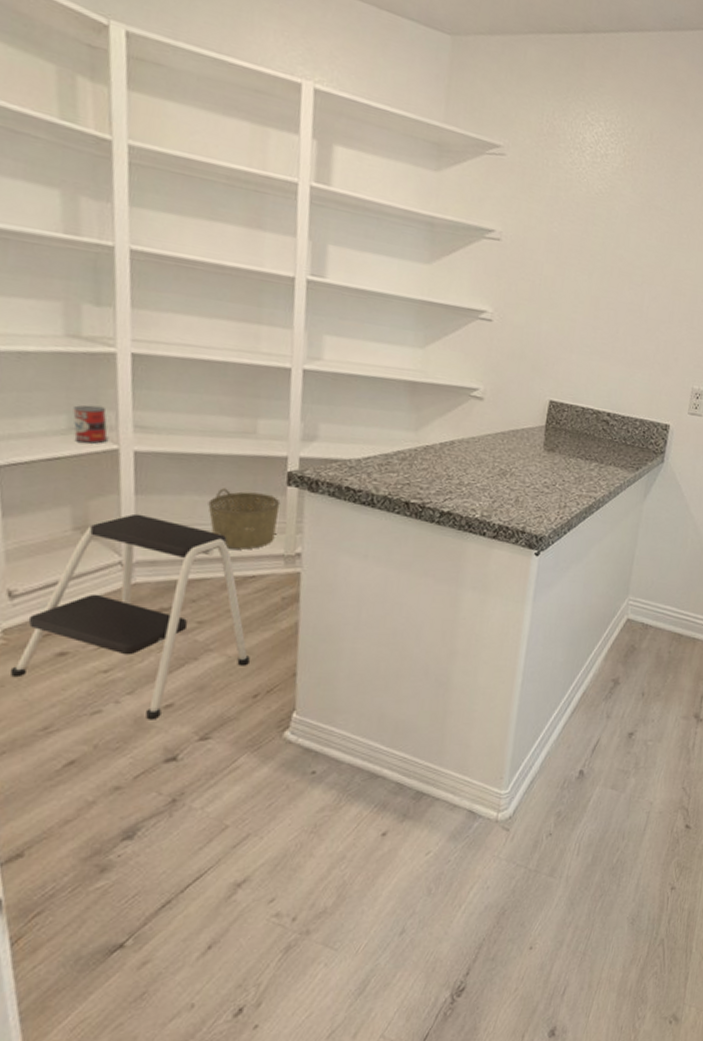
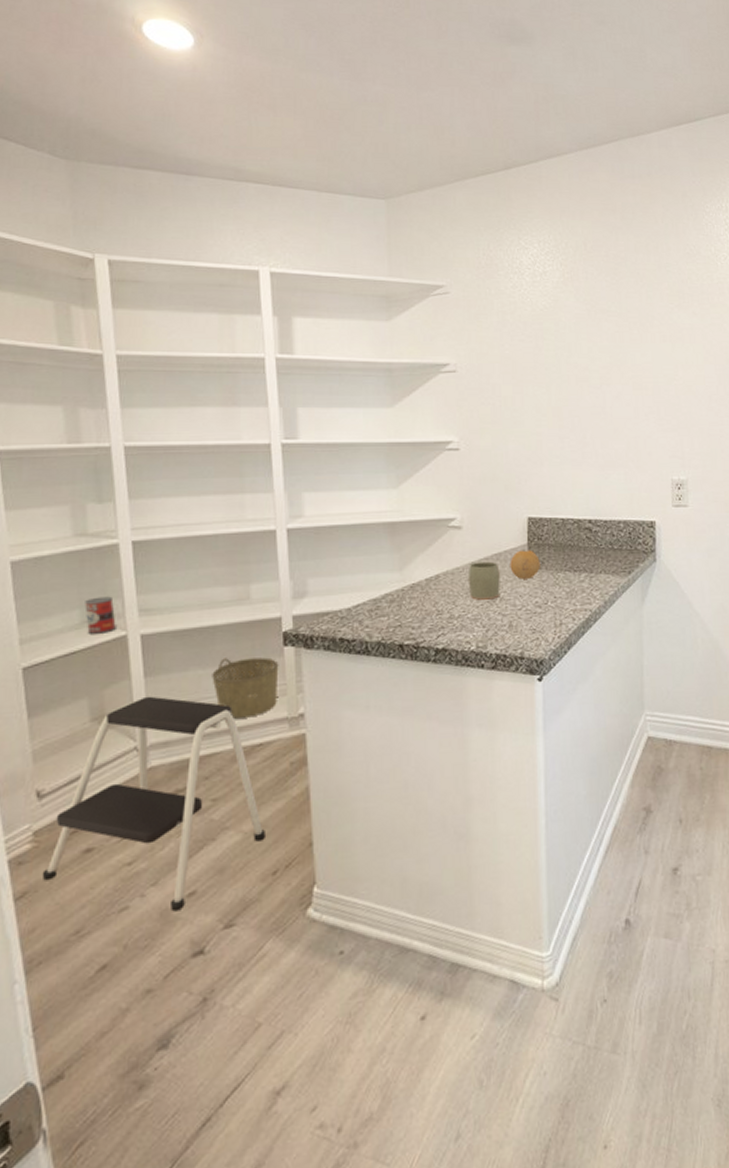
mug: none [481,435,515,473] -> present [467,561,500,600]
fruit: none [524,430,555,459] -> present [510,550,540,579]

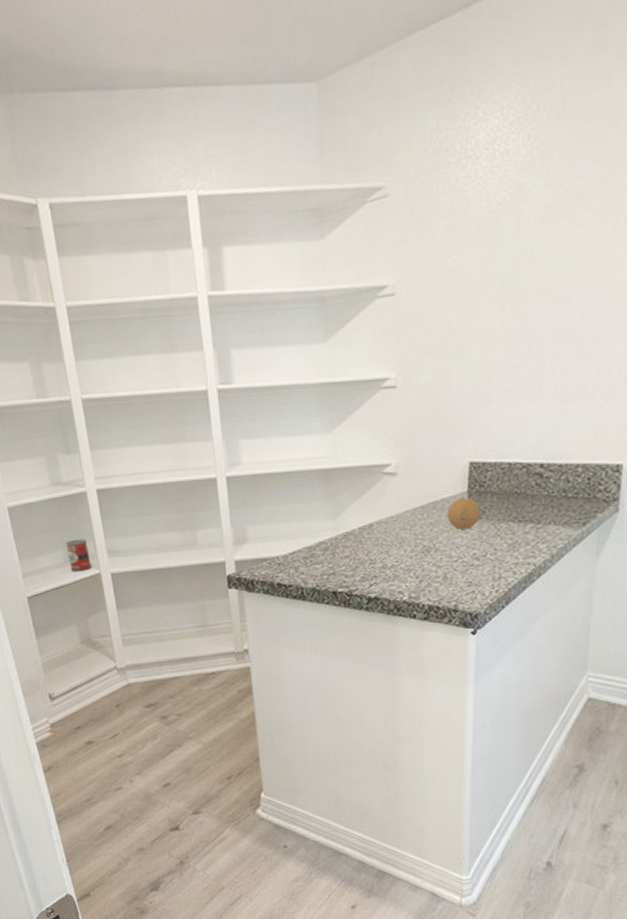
step stool: present [42,696,265,912] -> none [60,626,221,796]
basket: present [212,657,279,719] -> none [170,597,225,650]
mug: present [467,561,500,600] -> none [402,510,436,550]

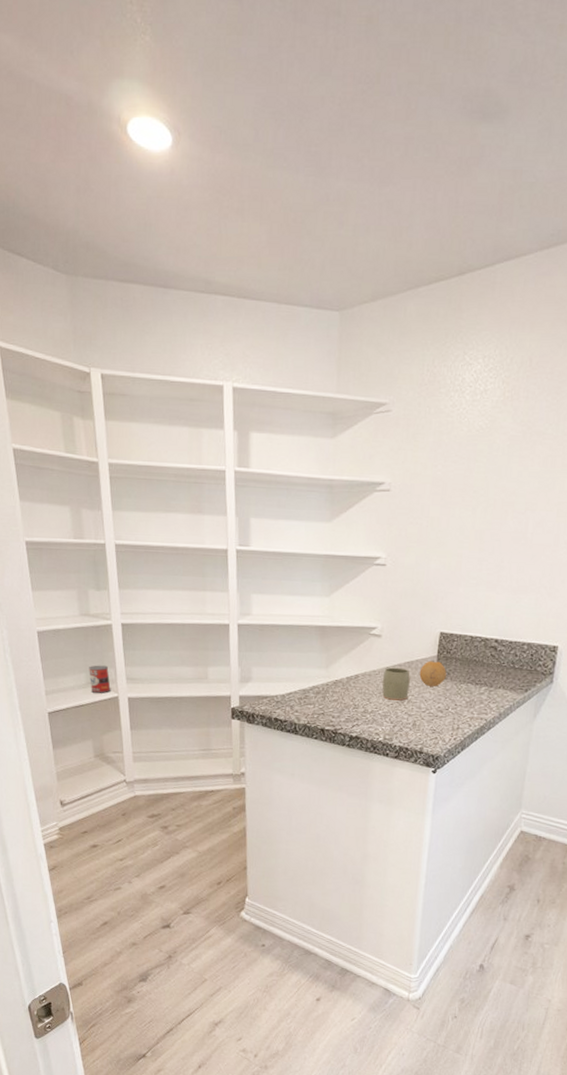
mug: none [402,510,436,550] -> present [382,667,410,701]

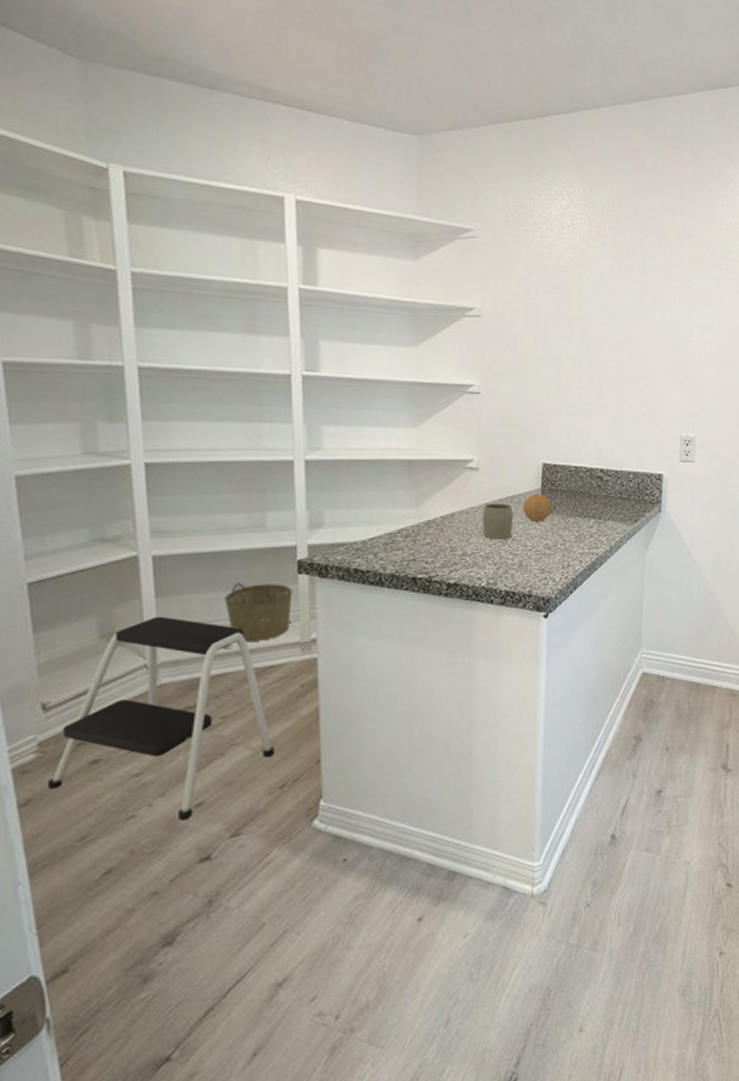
step stool: none [65,744,213,897] -> present [47,616,274,821]
can: present [89,665,111,693] -> none [94,516,127,553]
basket: none [178,723,228,770] -> present [224,583,293,641]

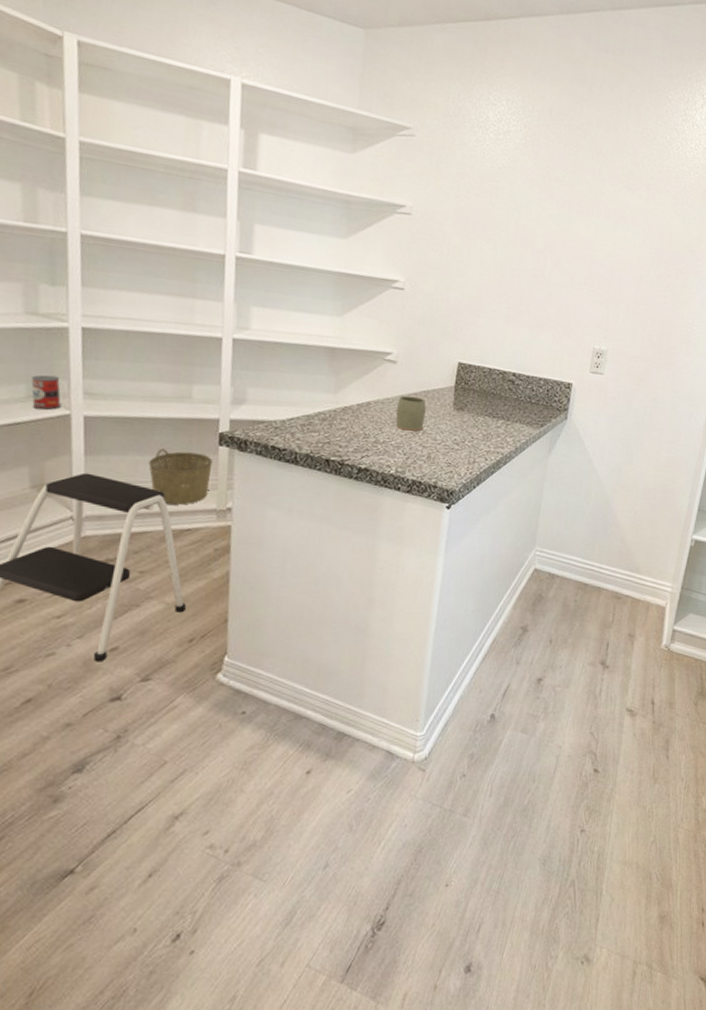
can: none [94,516,127,553] -> present [31,375,61,410]
fruit: present [523,494,552,522] -> none [435,391,464,418]

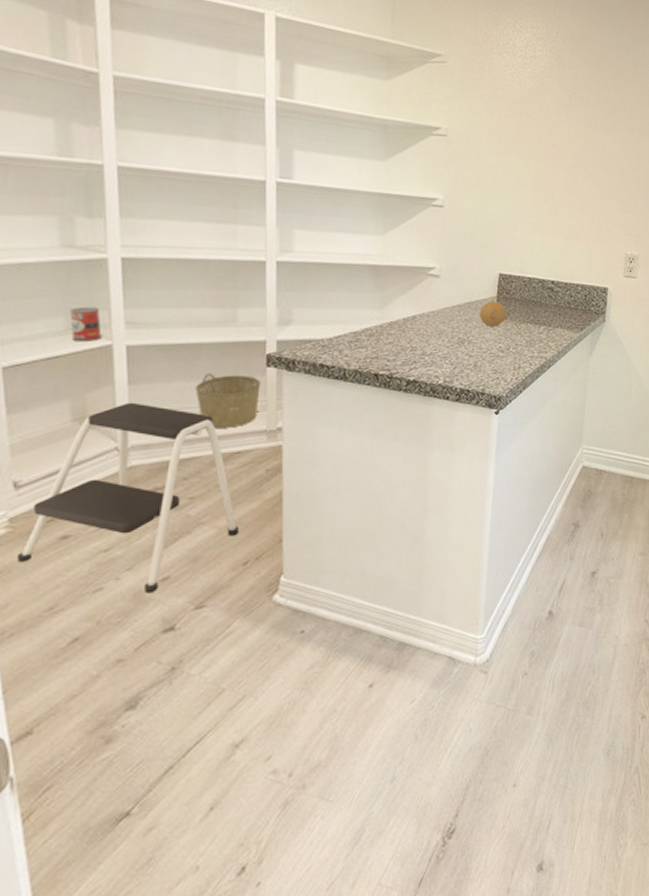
mug: present [395,395,426,431] -> none [441,308,470,342]
fruit: none [435,391,464,418] -> present [479,301,506,327]

